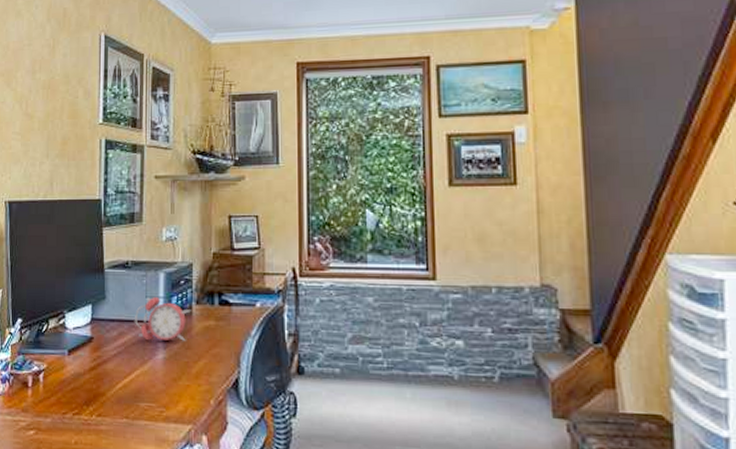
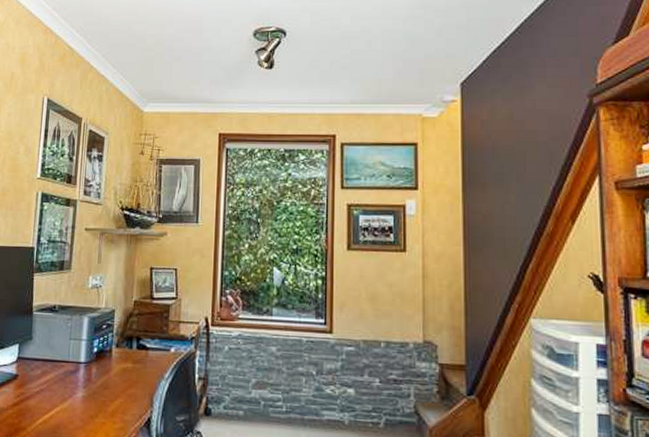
alarm clock: present [135,297,191,341] -> none [58,339,111,381]

